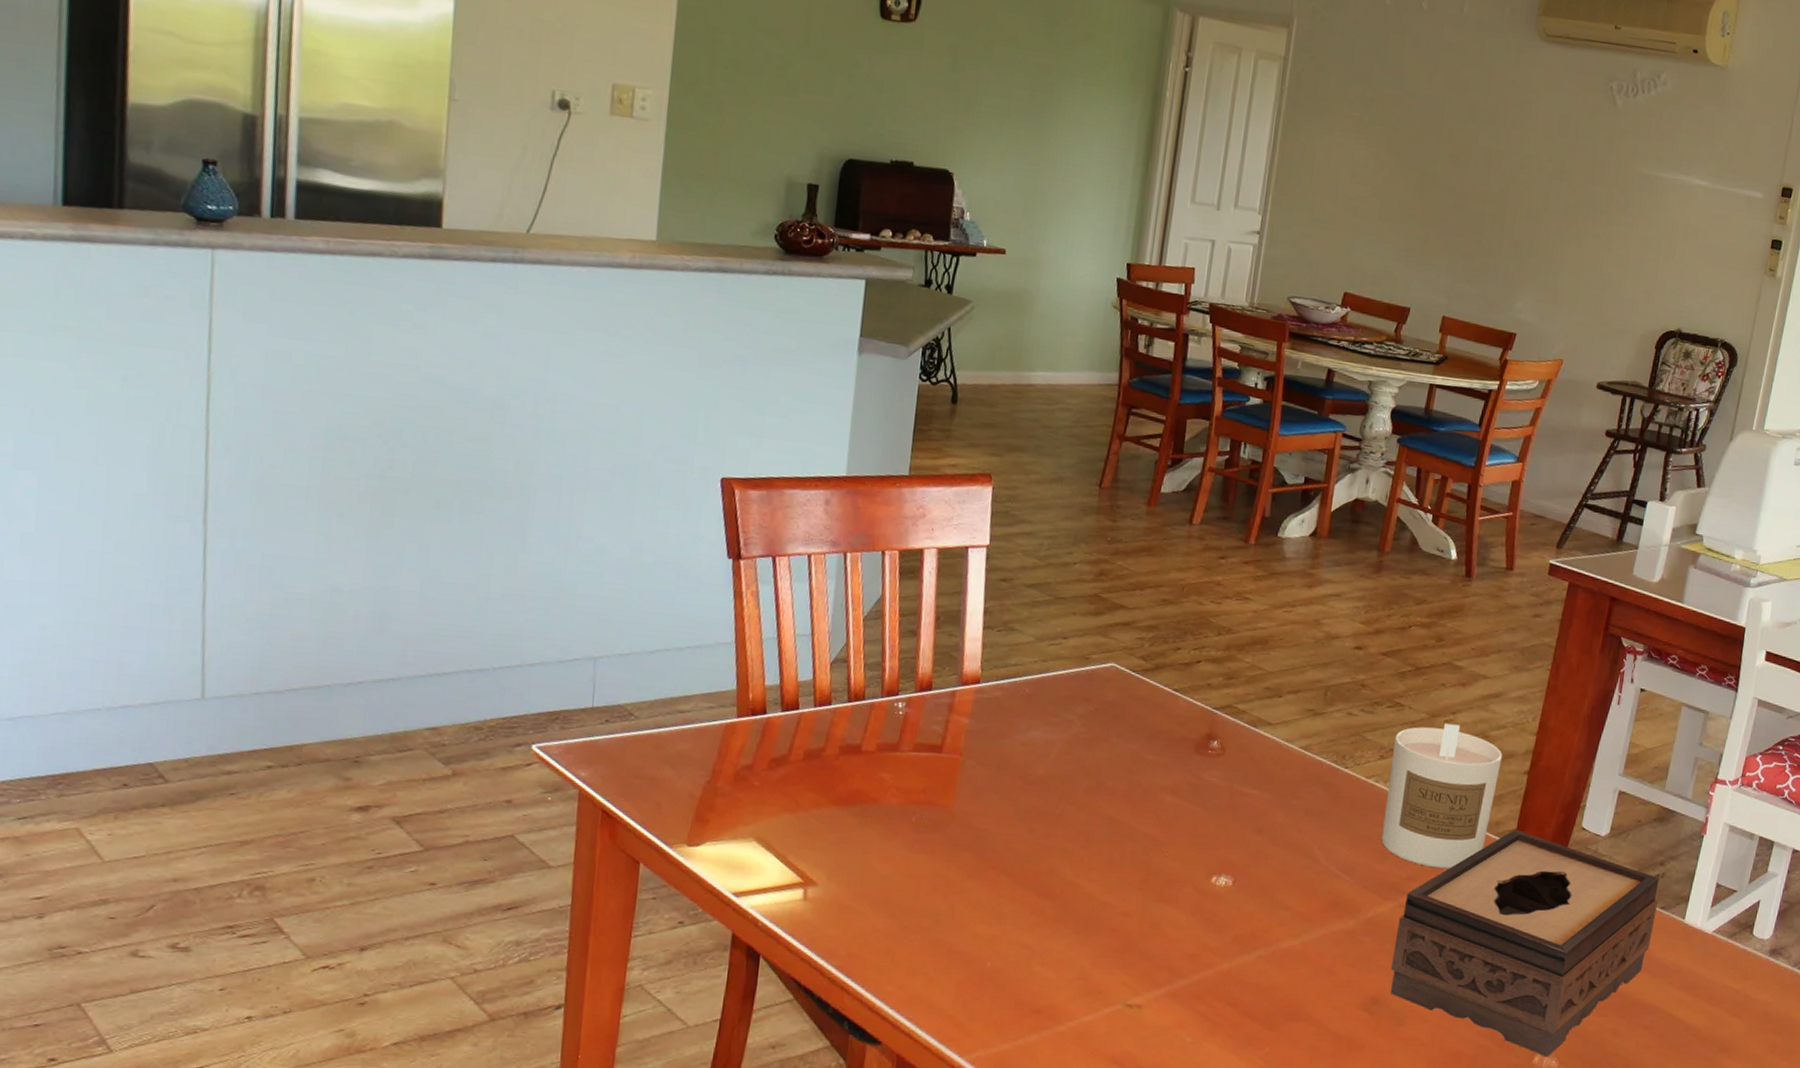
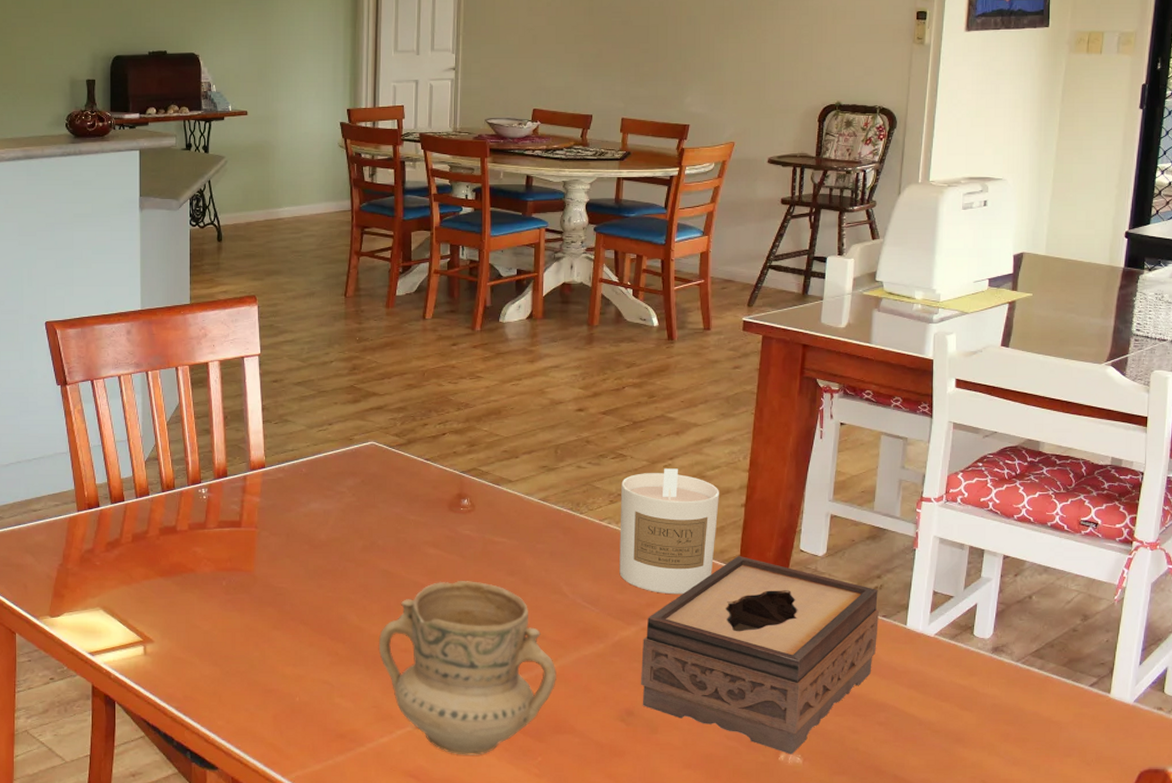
mug: none [1092,836,1298,1042] -> present [378,581,556,755]

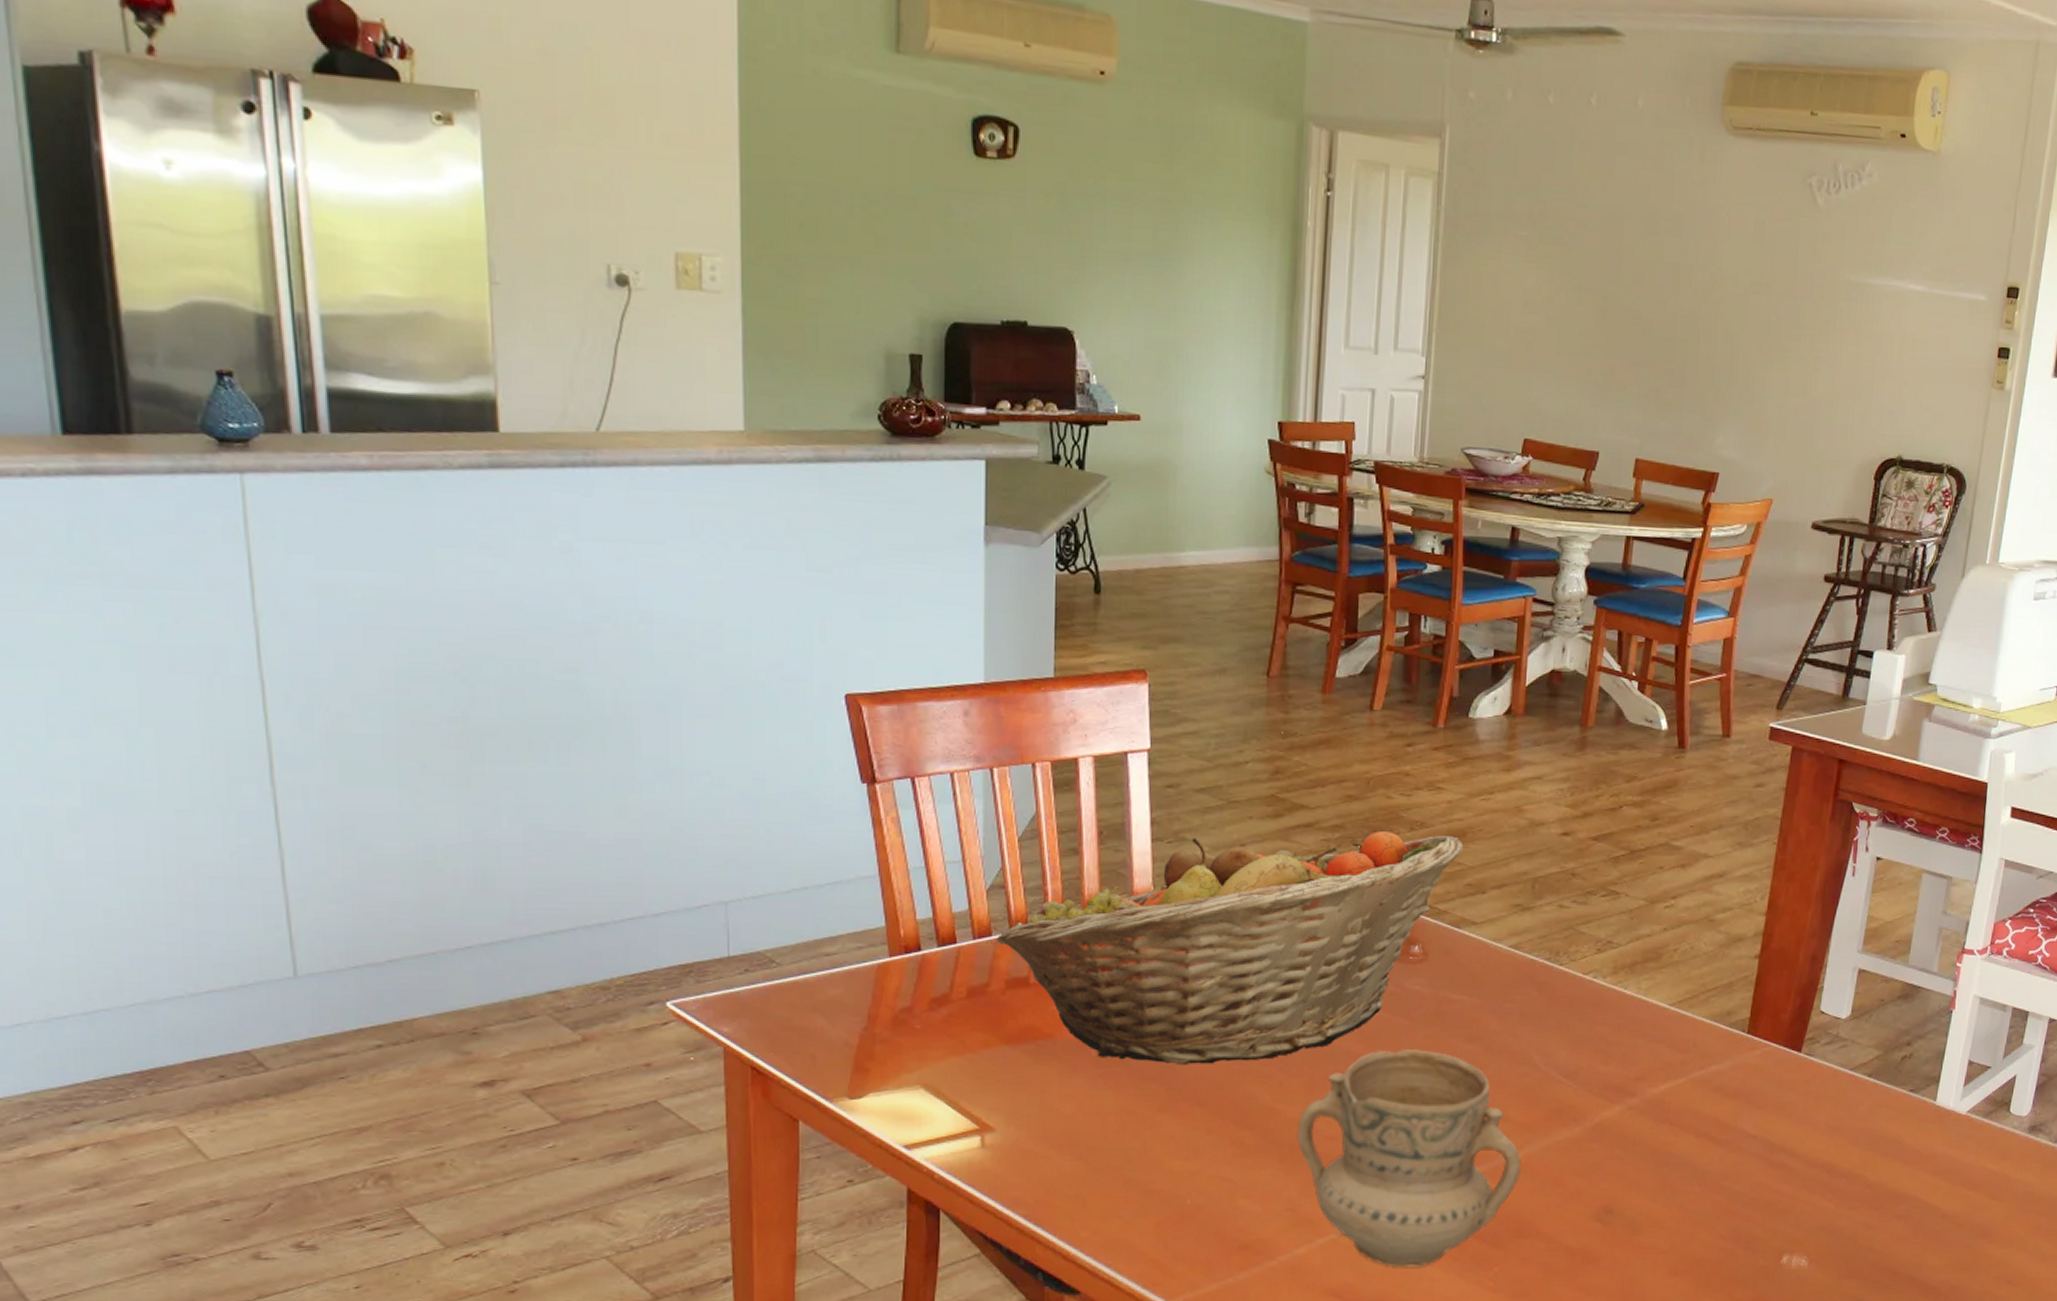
fruit basket: none [153,411,500,593] -> present [997,831,1464,1066]
candle: present [619,468,719,595] -> none [1604,910,1730,1066]
tissue box: present [641,555,879,755] -> none [1623,1017,1907,1257]

